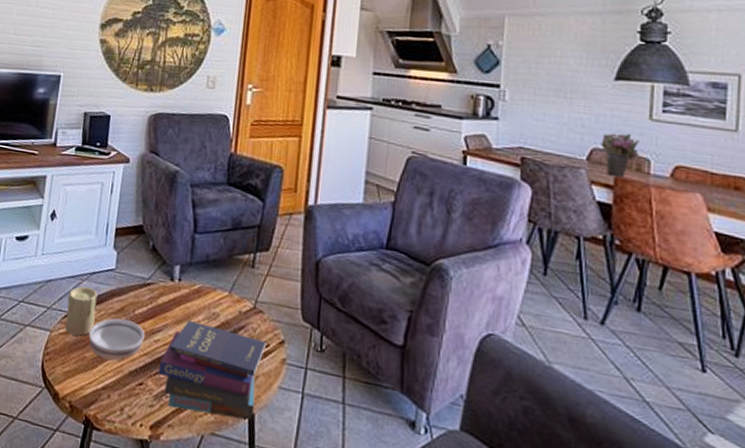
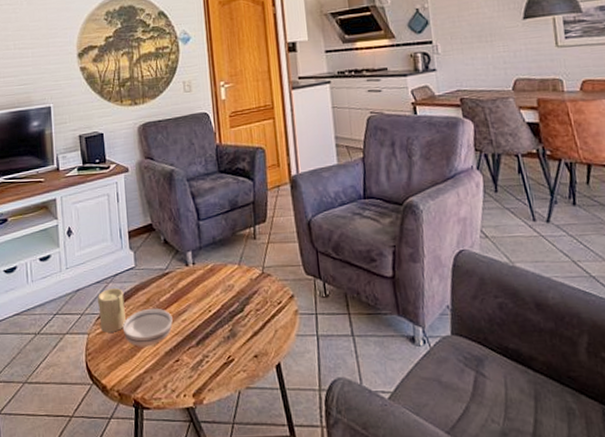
books: present [158,320,266,421] -> none [189,296,280,374]
flower bouquet: present [601,133,641,178] -> none [521,61,554,100]

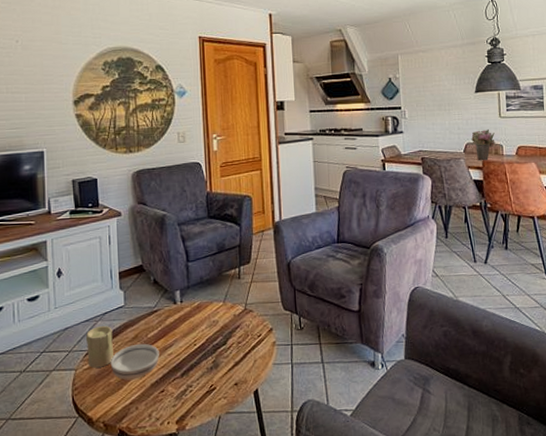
flower bouquet: none [521,61,554,100] -> present [471,128,496,161]

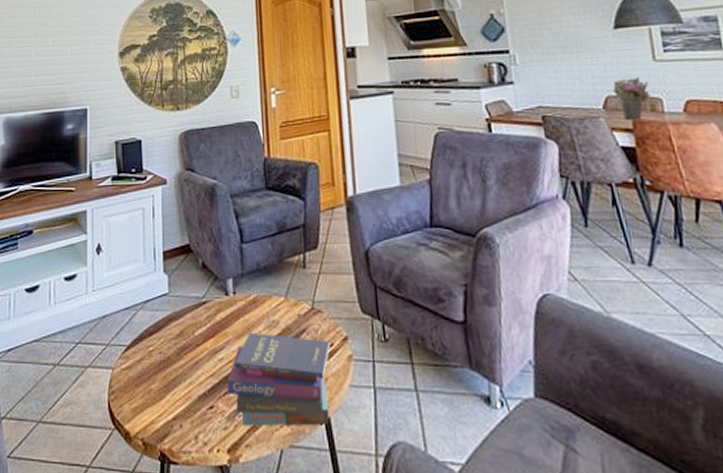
candle: present [85,325,113,368] -> none [124,316,155,369]
bowl: present [110,343,160,380] -> none [151,342,208,388]
books: none [175,331,259,402] -> present [226,333,330,427]

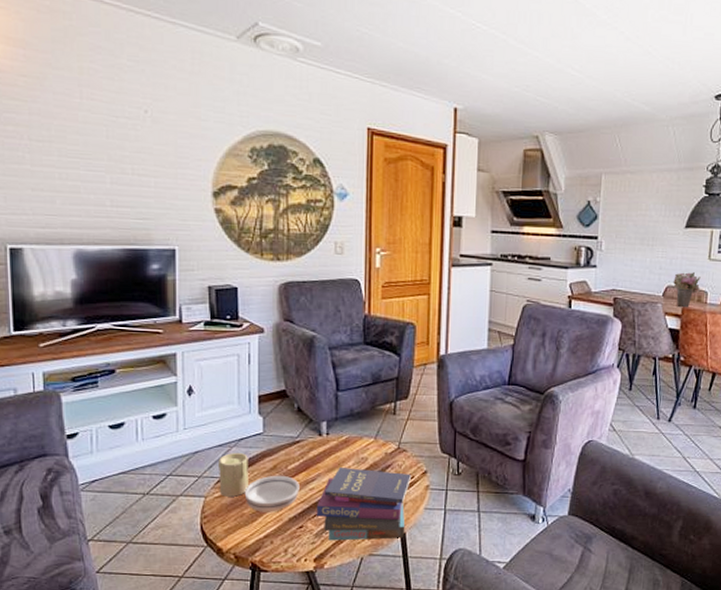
candle: none [124,316,155,369] -> present [217,452,248,497]
bowl: none [151,342,208,388] -> present [244,475,300,513]

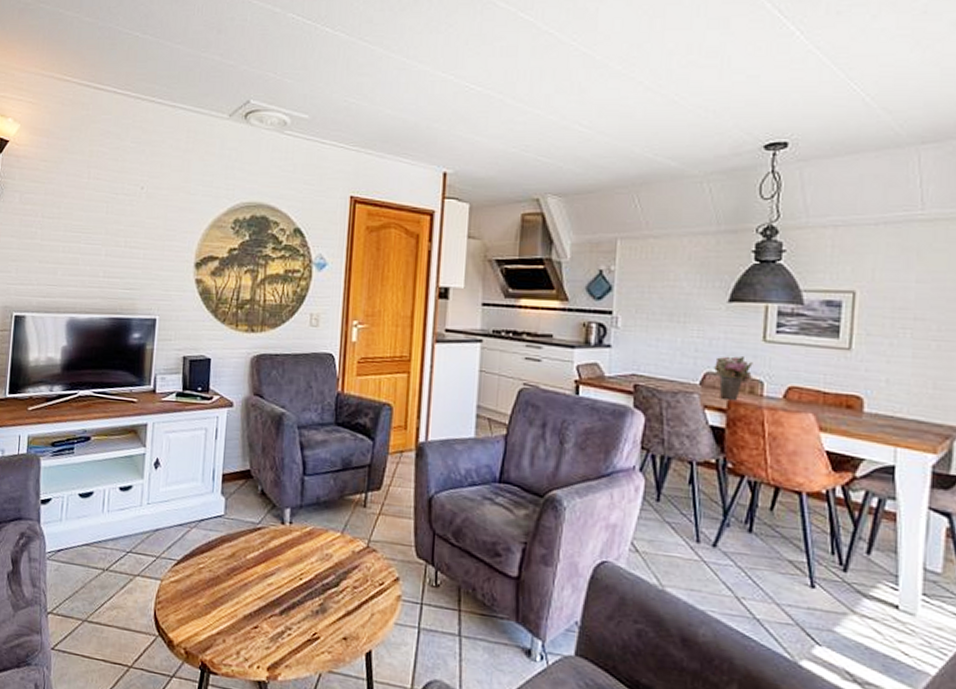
candle: present [217,452,248,497] -> none [175,534,207,584]
bowl: present [244,475,300,513] -> none [200,563,258,607]
books: present [316,468,411,541] -> none [272,563,380,657]

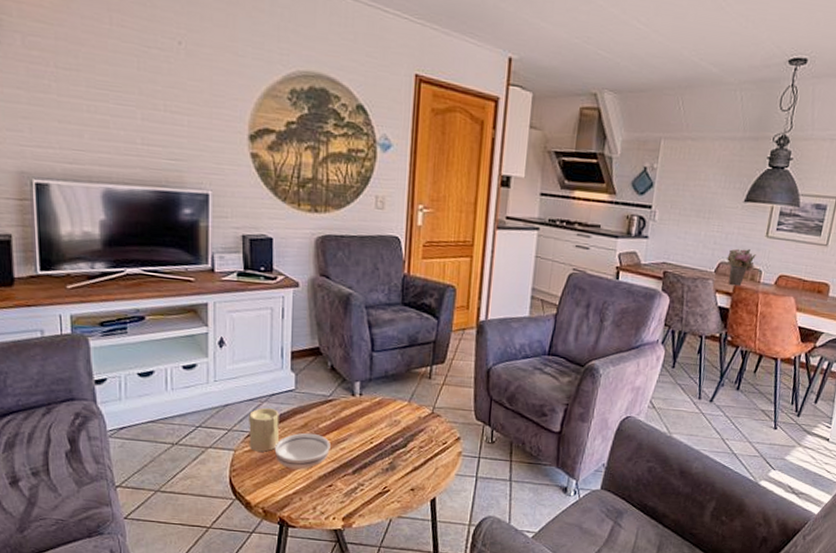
candle: none [175,534,207,584] -> present [248,407,279,452]
bowl: none [200,563,258,607] -> present [274,432,331,470]

